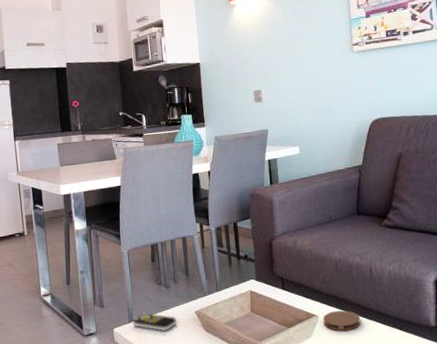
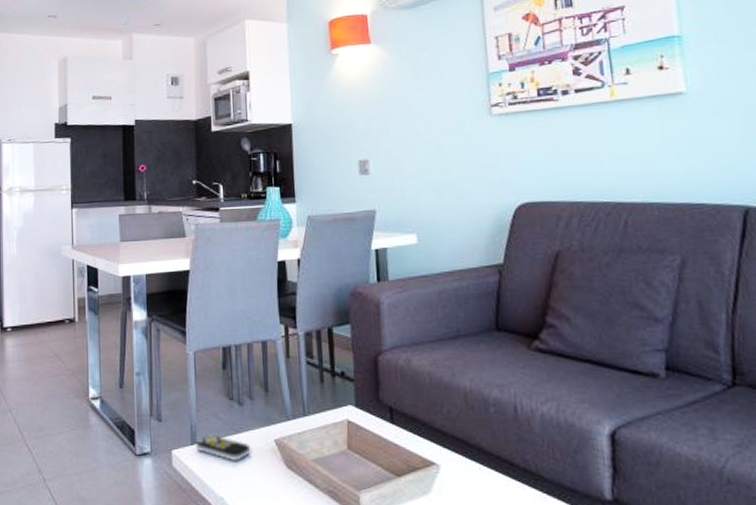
coaster: present [323,310,361,332] -> none [446,461,500,492]

